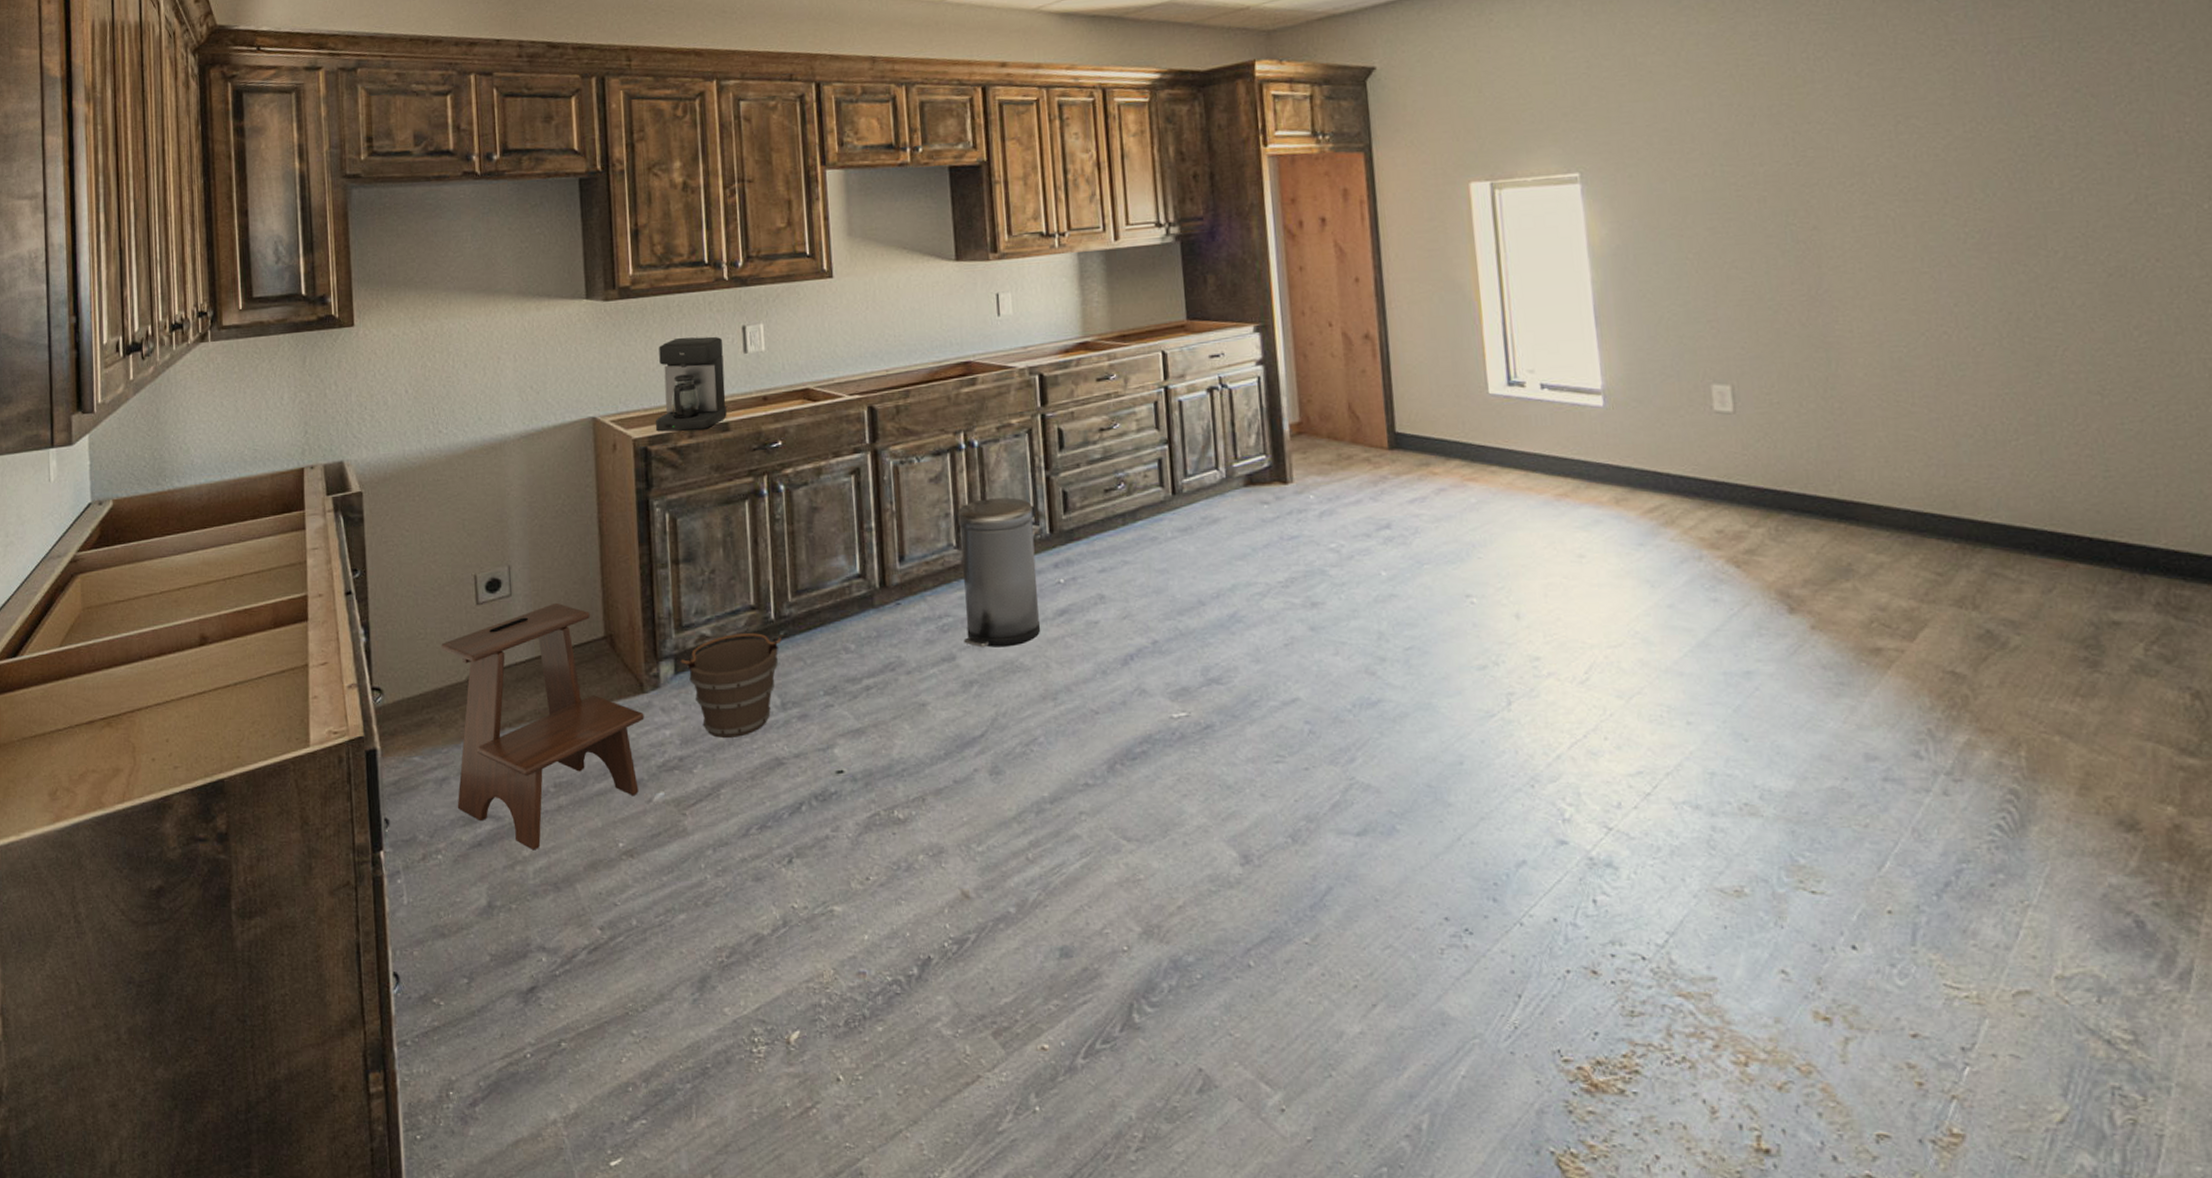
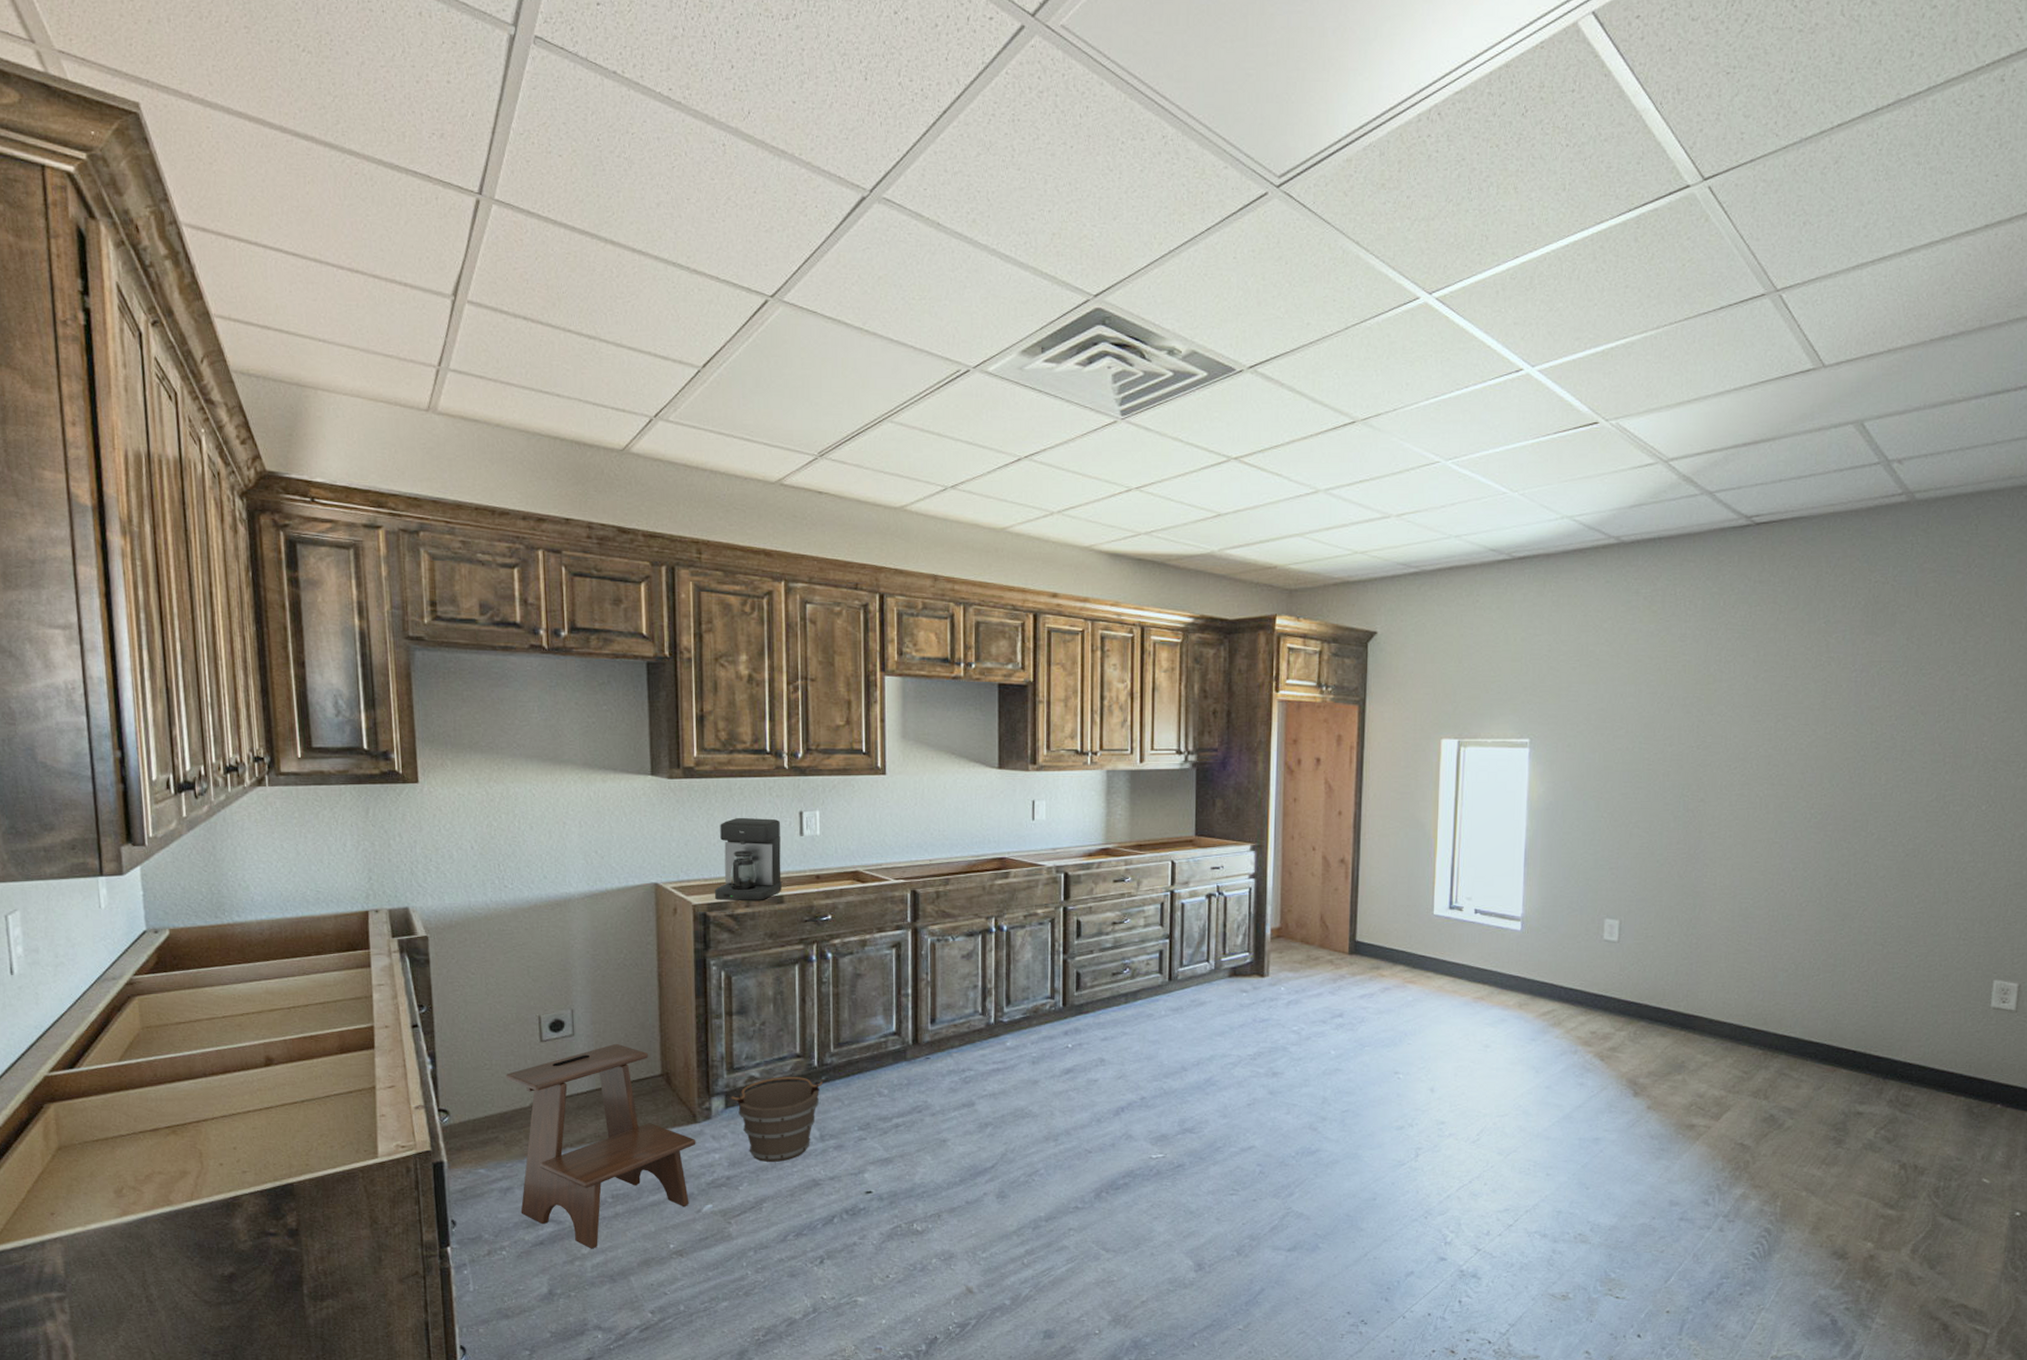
pedal bin: present [957,497,1041,648] -> none [982,975,1052,1097]

